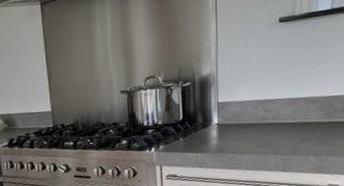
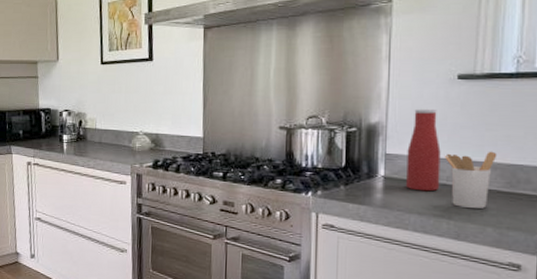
bottle: none [237,54,267,133] -> present [406,108,441,192]
utensil holder: none [271,86,316,142] -> present [445,151,497,209]

